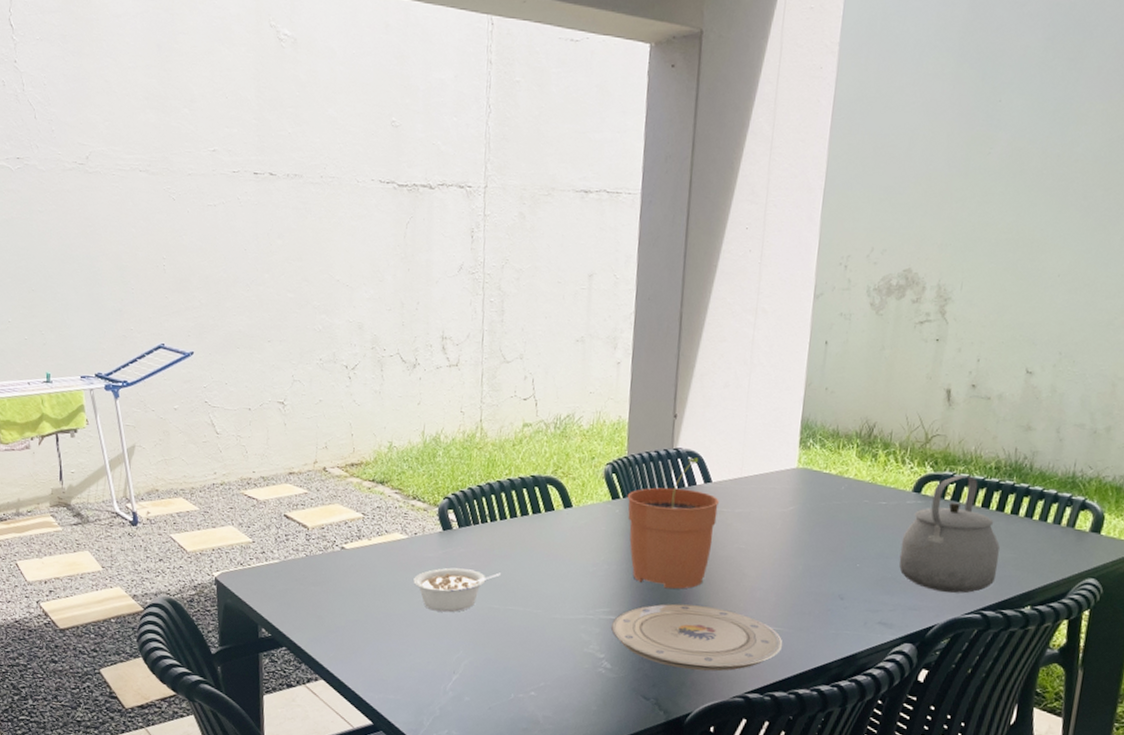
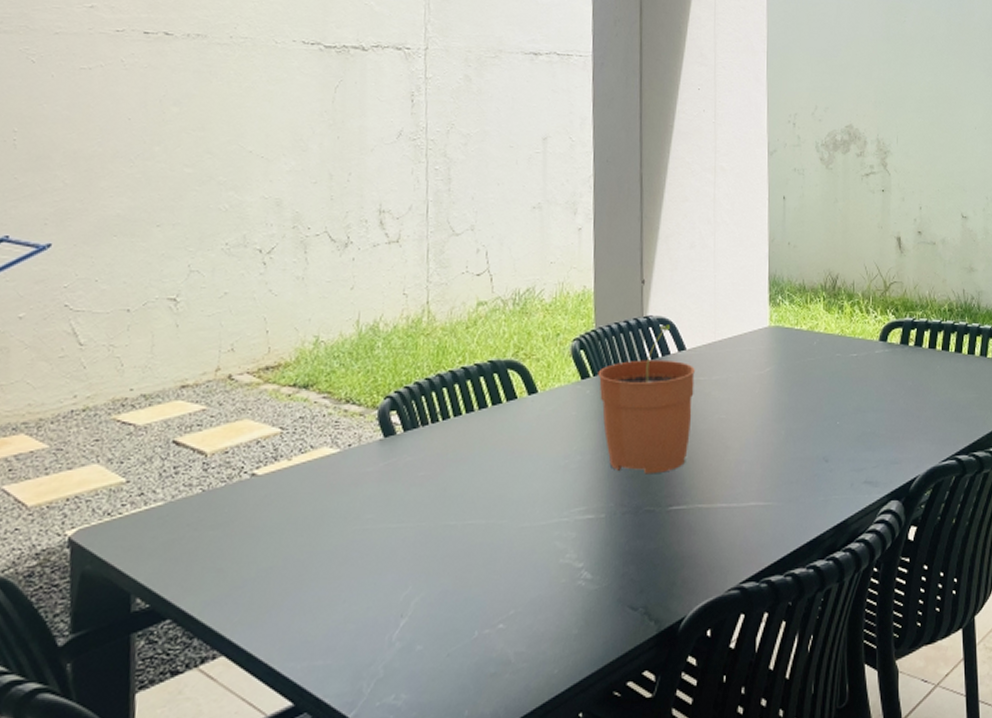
legume: present [413,567,500,613] -> none [347,481,456,540]
plate: present [611,603,783,671] -> none [589,488,774,566]
tea kettle: present [899,475,1000,594] -> none [875,320,964,440]

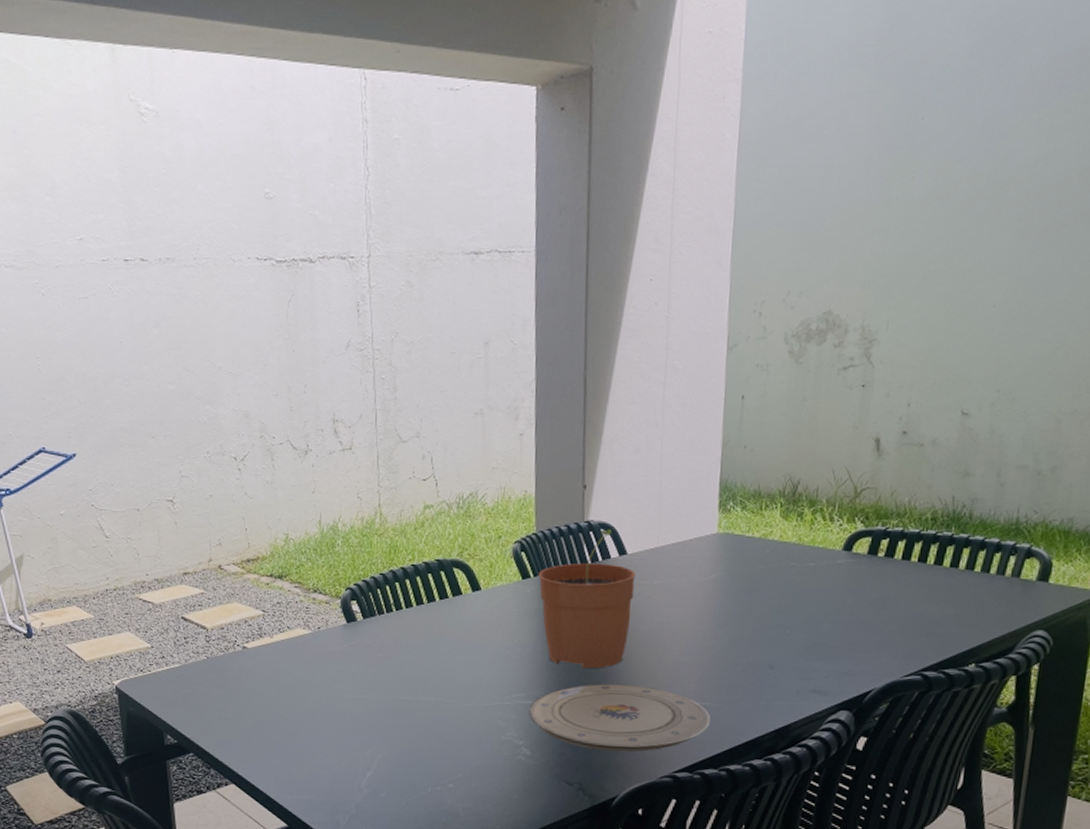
plate: none [589,488,774,566] -> present [529,683,711,752]

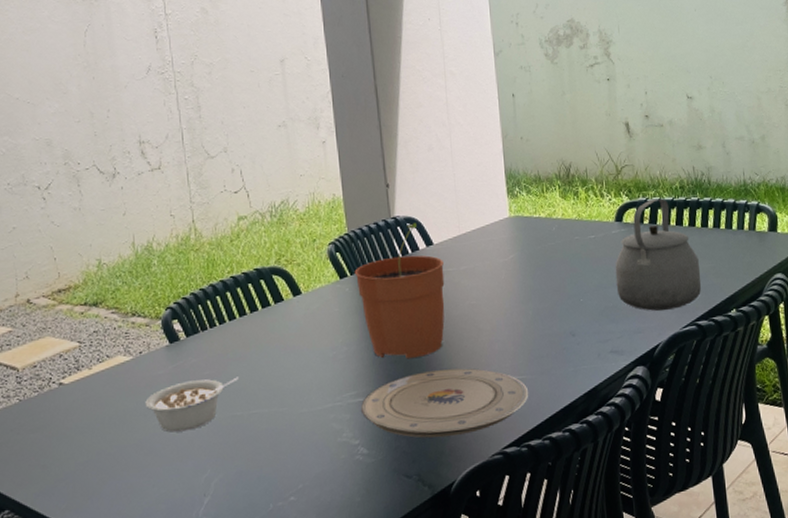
legume: none [320,661,410,707] -> present [145,377,238,432]
tea kettle: none [831,529,940,655] -> present [615,198,702,311]

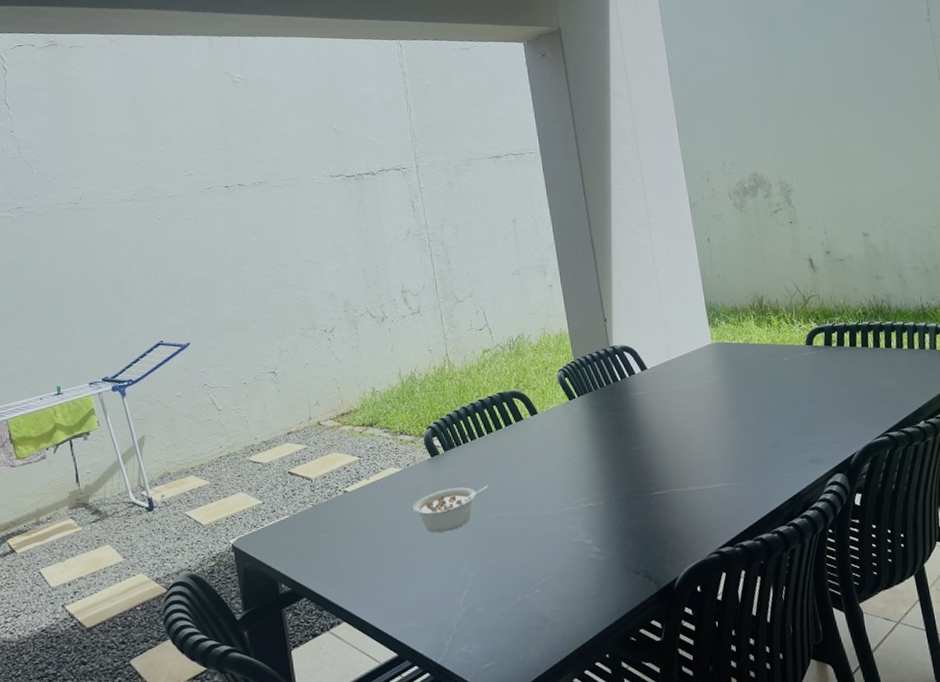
plant pot: present [354,223,445,359] -> none [581,351,661,469]
plate: present [361,368,529,438] -> none [592,476,739,539]
tea kettle: present [615,198,702,311] -> none [808,323,890,424]

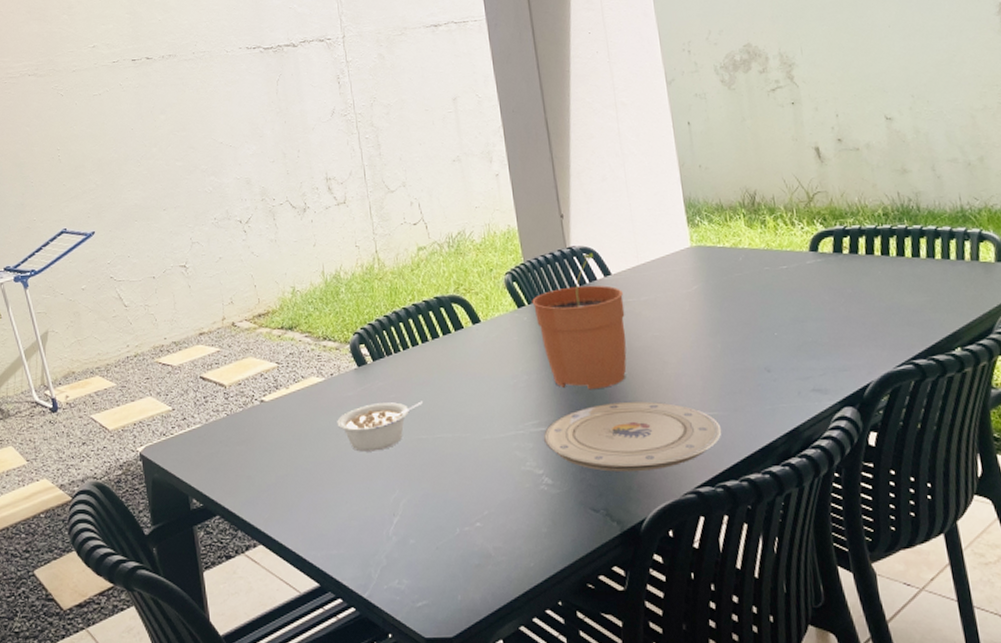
plant pot: none [581,351,661,469] -> present [532,253,627,390]
plate: none [592,476,739,539] -> present [544,401,722,472]

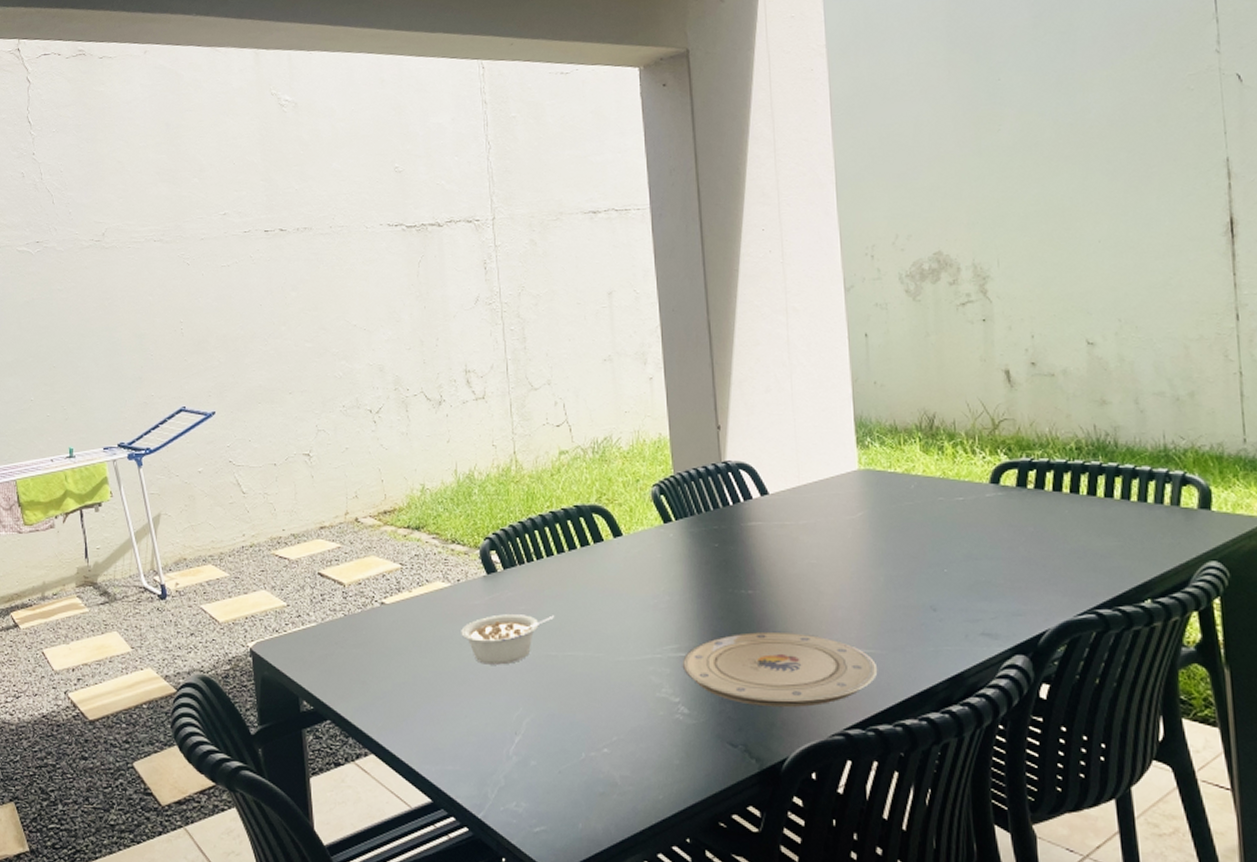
plant pot: present [532,253,627,390] -> none [680,469,781,617]

